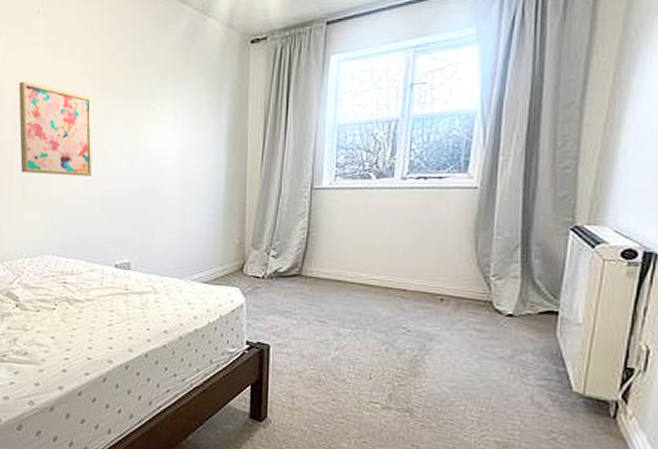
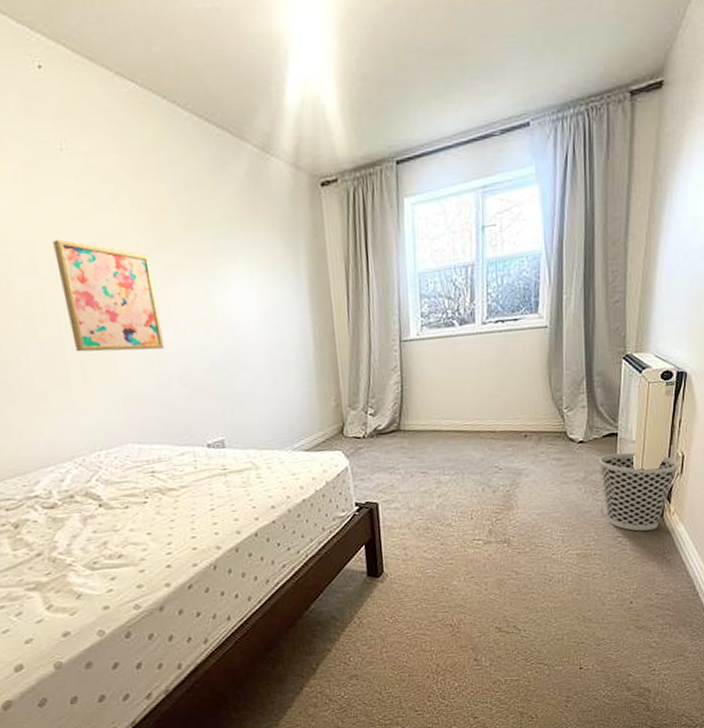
wastebasket: none [532,334,642,432] -> present [599,452,679,531]

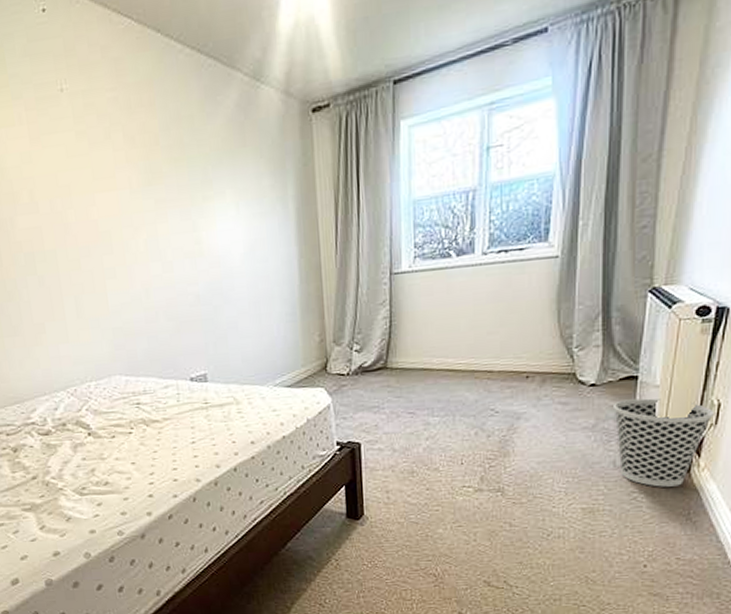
wall art: present [53,239,164,352] -> none [52,177,152,287]

